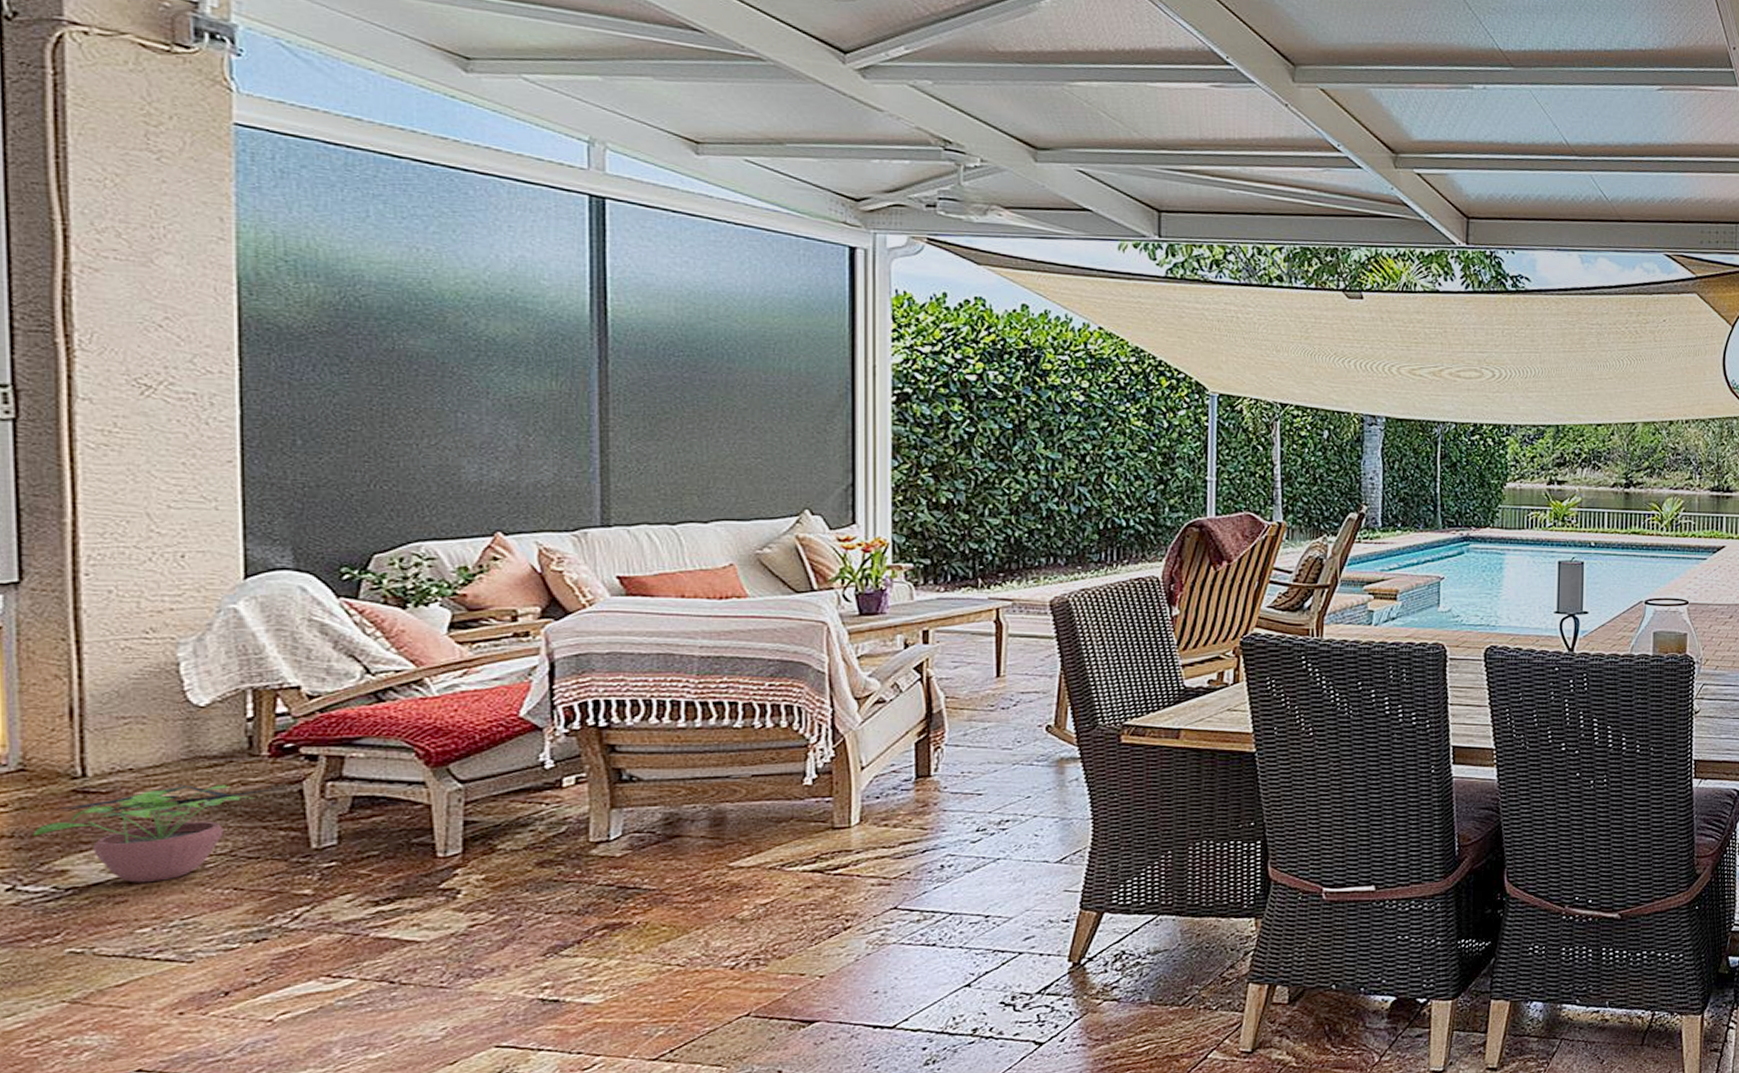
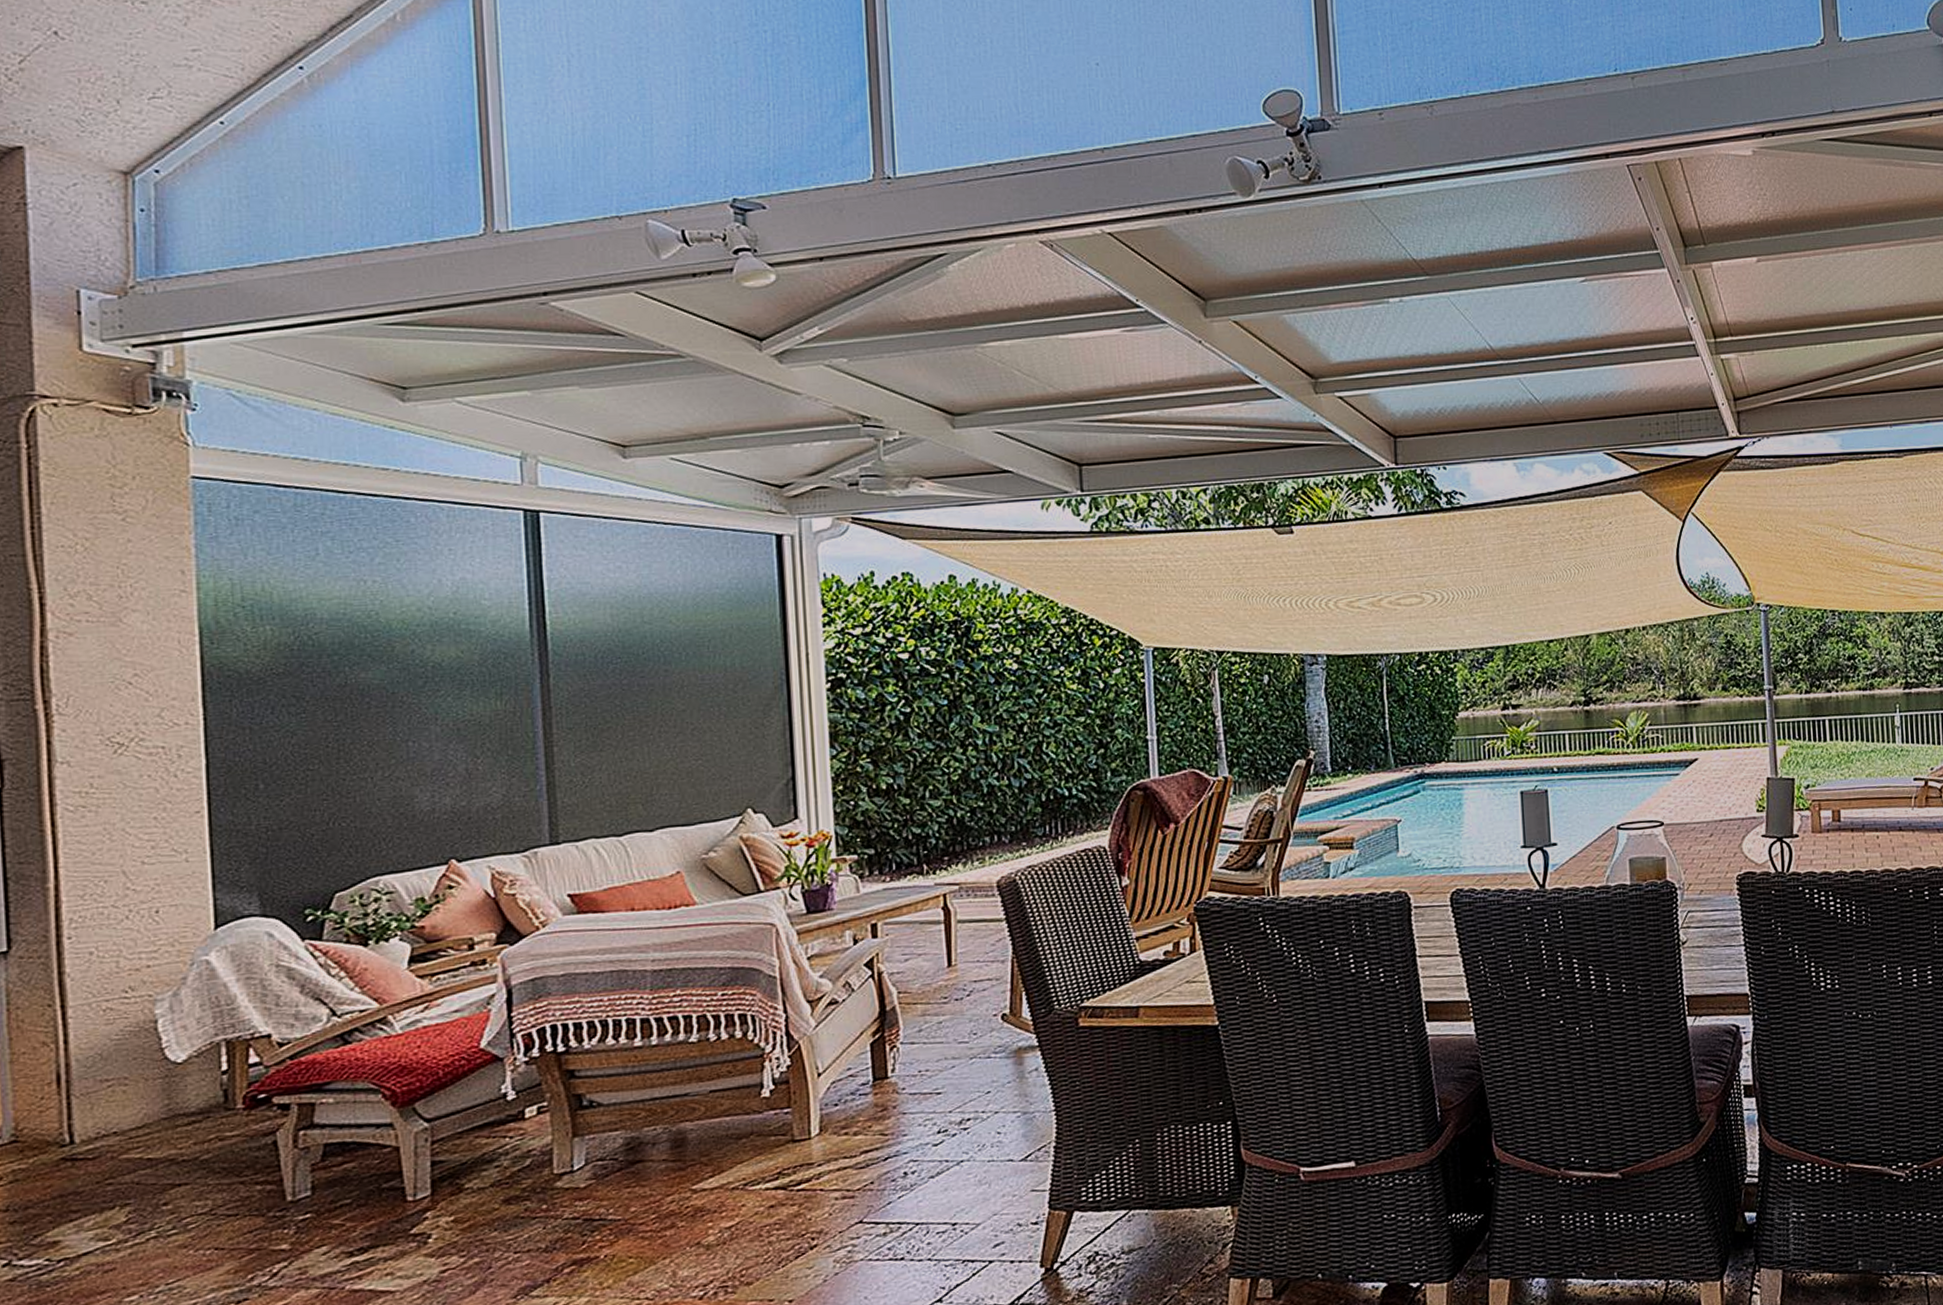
potted plant: present [33,783,298,883] -> none [26,1138,272,1250]

